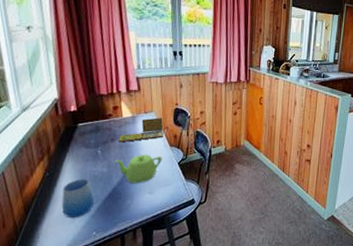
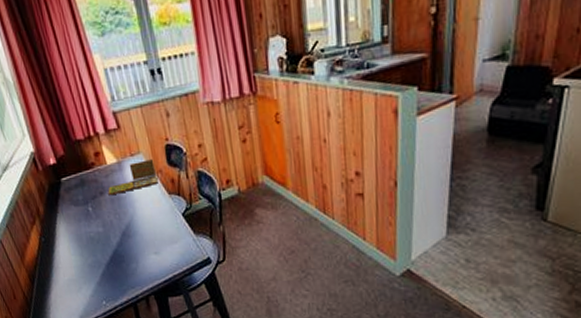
cup: present [61,179,94,218] -> none [61,242,98,286]
teapot: present [114,154,162,184] -> none [108,206,163,243]

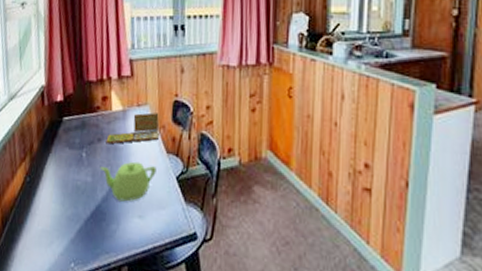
teapot: none [108,206,163,243] -> present [99,161,157,202]

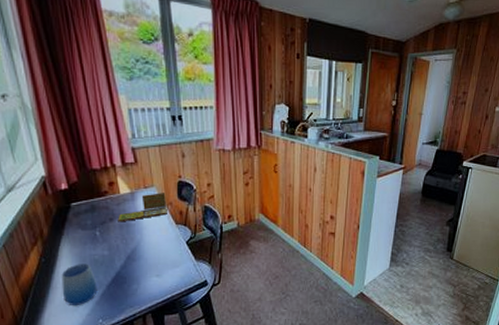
cup: none [39,188,75,240] -> present [61,264,98,305]
teapot: present [99,161,157,202] -> none [114,233,168,266]

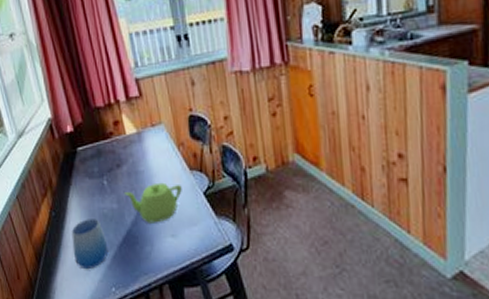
teapot: none [114,233,168,266] -> present [123,182,182,223]
board game: present [118,193,167,222] -> none [125,131,179,169]

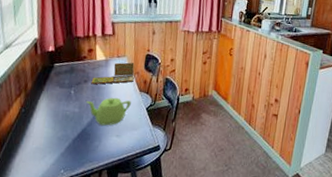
cup: present [71,219,109,269] -> none [34,117,65,155]
board game: none [125,131,179,169] -> present [91,62,135,85]

